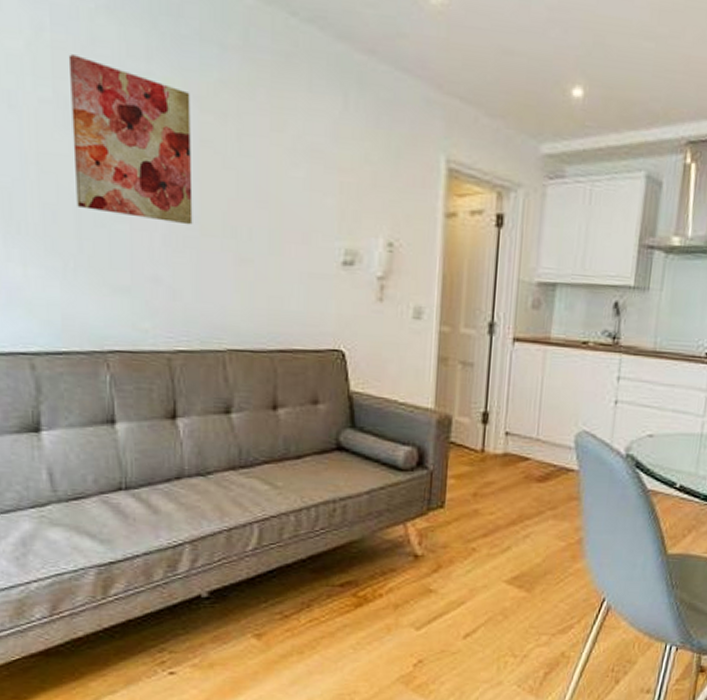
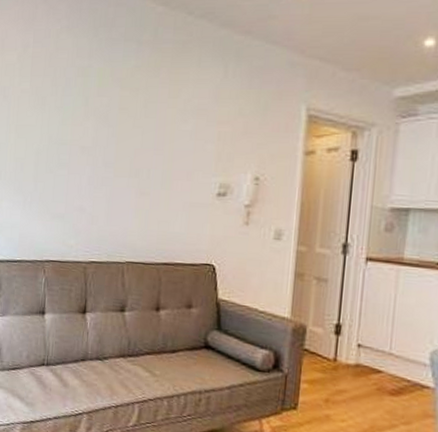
wall art: present [68,54,193,225] -> none [36,60,115,169]

